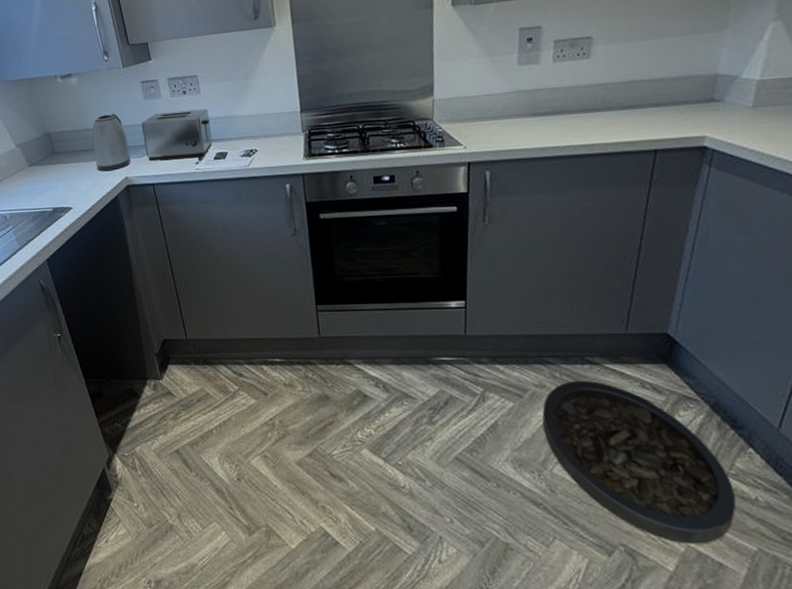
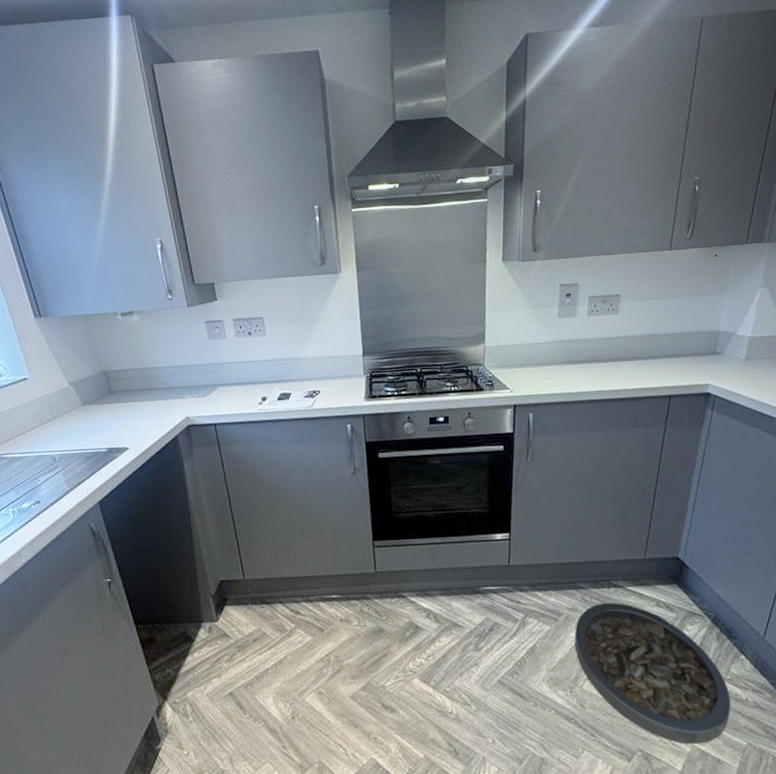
kettle: present [91,114,132,172] -> none [152,353,193,411]
toaster: present [141,108,212,162] -> none [204,350,276,402]

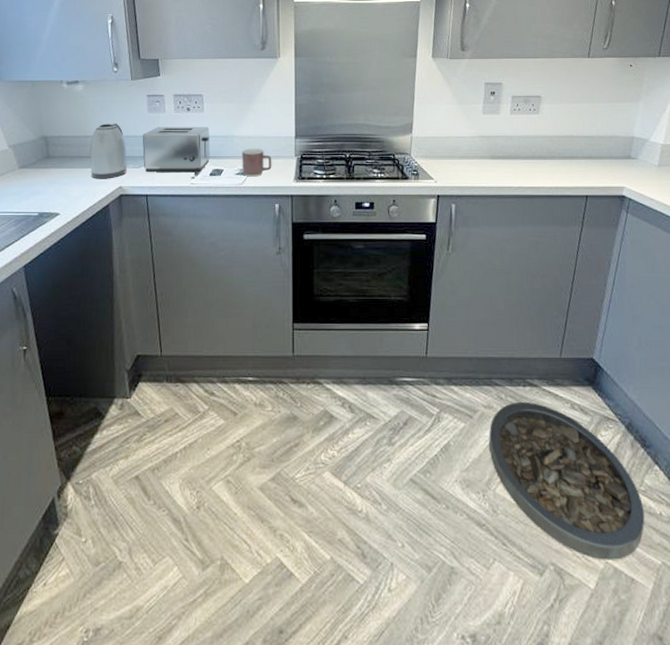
kettle: none [152,353,193,411] -> present [89,124,128,179]
toaster: none [204,350,276,402] -> present [142,126,210,173]
mug: none [308,369,341,399] -> present [241,149,272,177]

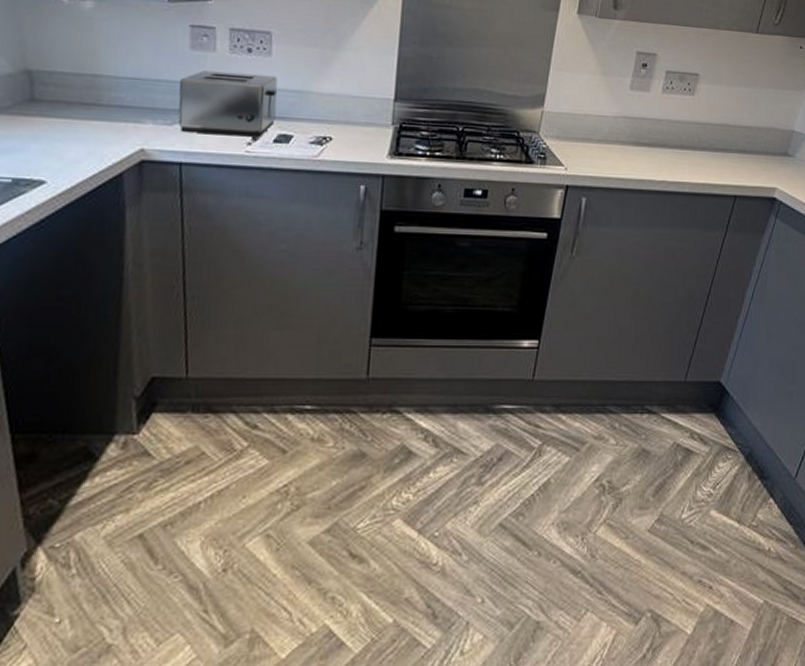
kettle: present [89,124,128,179] -> none [97,59,155,138]
mug: present [241,149,272,177] -> none [319,110,361,148]
pet bowl: present [489,402,645,560] -> none [595,432,753,603]

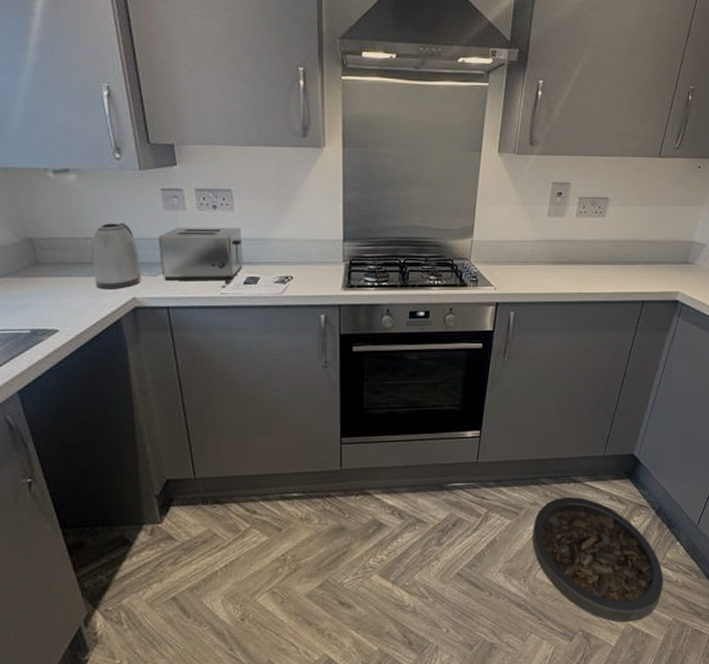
kettle: none [97,59,155,138] -> present [91,223,142,290]
pet bowl: none [595,432,753,603] -> present [533,497,663,623]

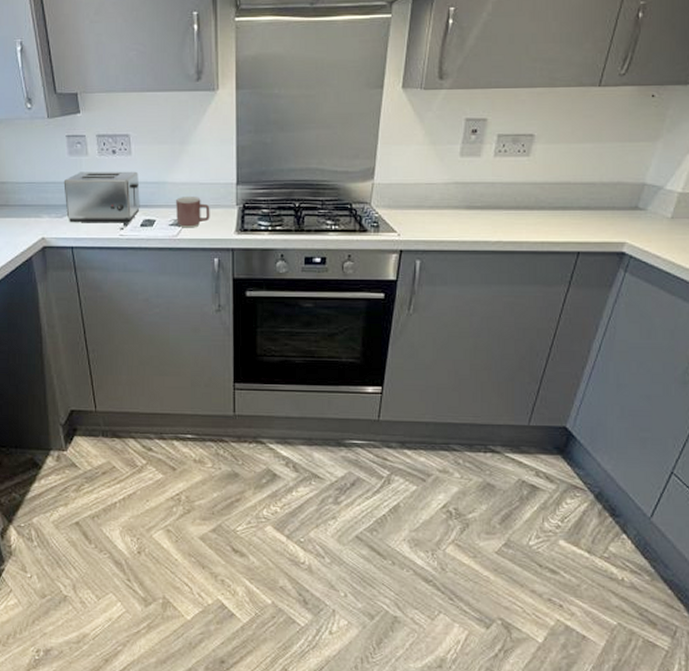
kettle: present [91,223,142,290] -> none [7,168,50,230]
mug: none [280,253,317,285] -> present [175,197,210,228]
pet bowl: present [533,497,663,623] -> none [442,468,605,619]

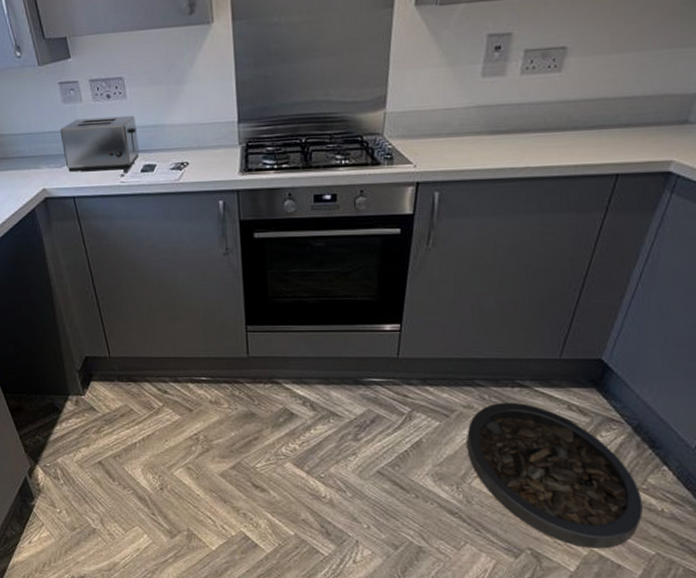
mug: present [175,197,210,228] -> none [175,138,212,172]
pet bowl: none [442,468,605,619] -> present [467,403,643,549]

